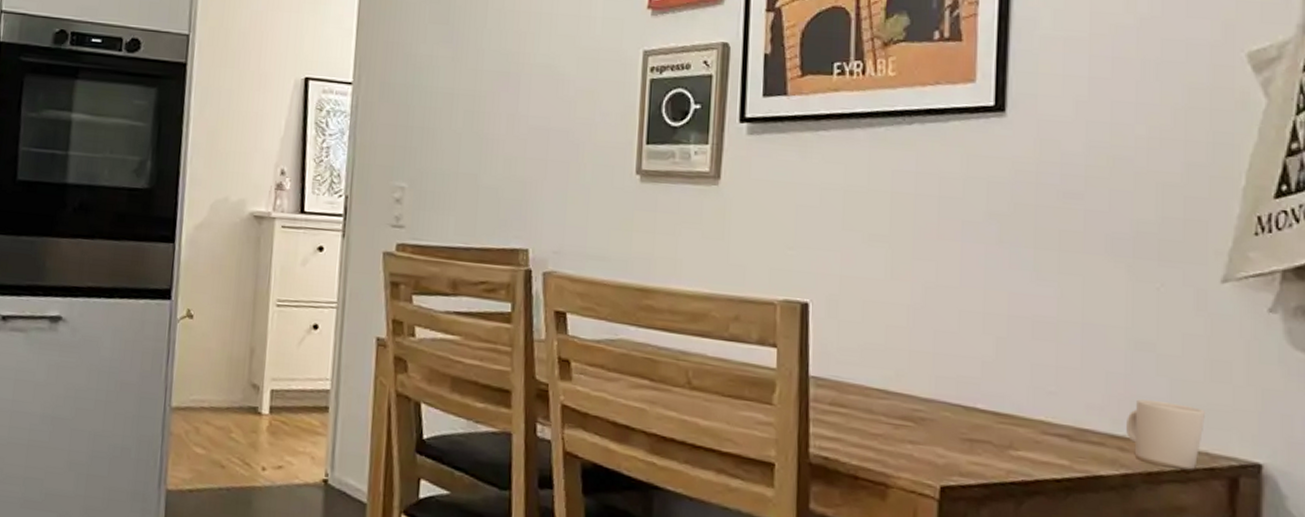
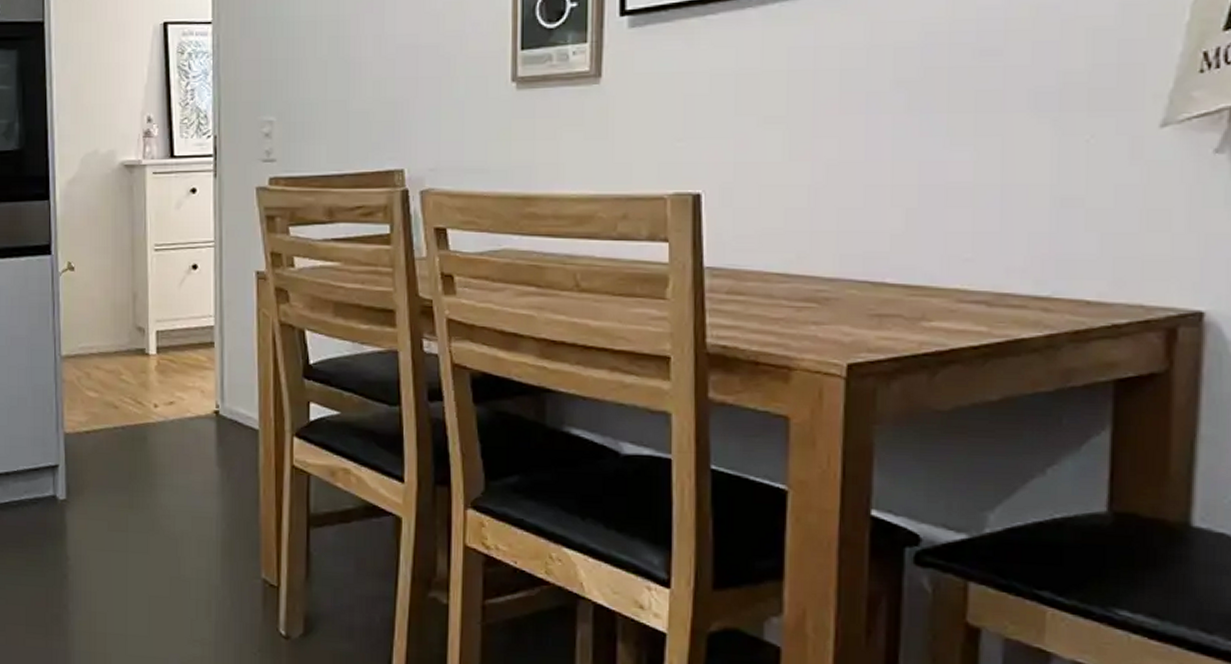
mug: present [1126,399,1206,471] -> none [1051,257,1141,326]

